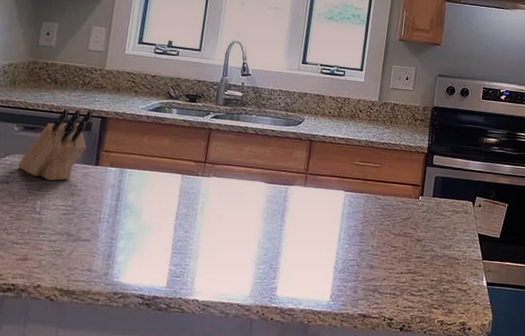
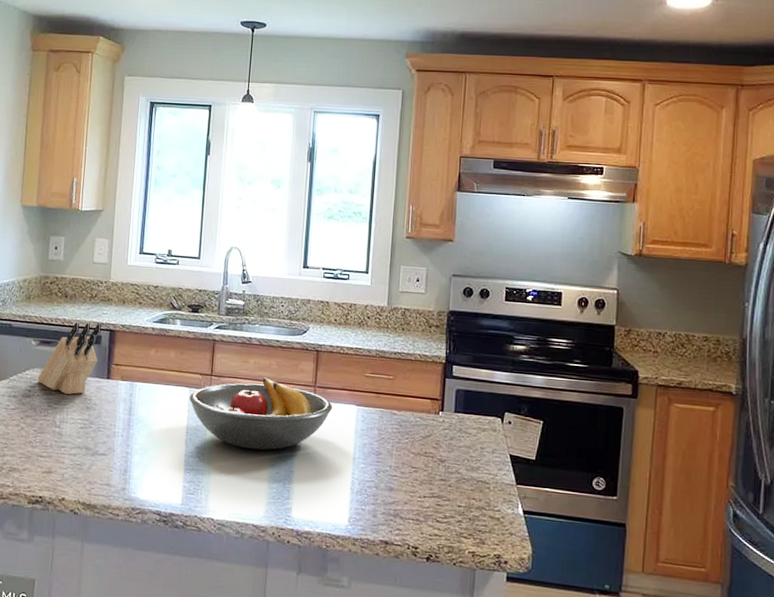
fruit bowl: none [181,165,323,234] -> present [189,377,333,450]

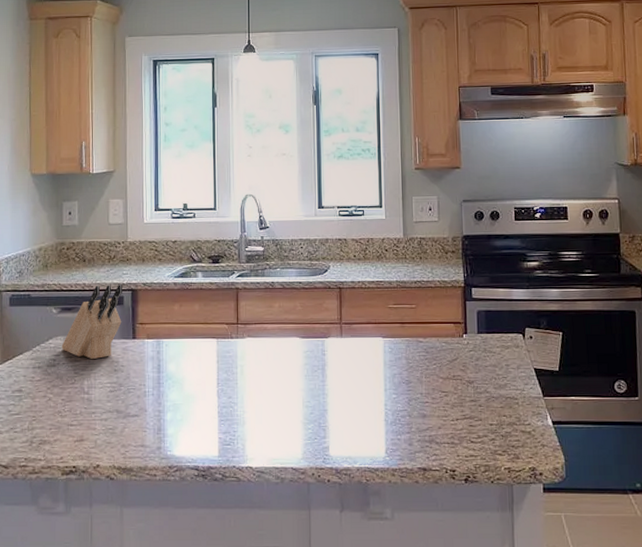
fruit bowl: present [189,377,333,450] -> none [217,320,360,393]

